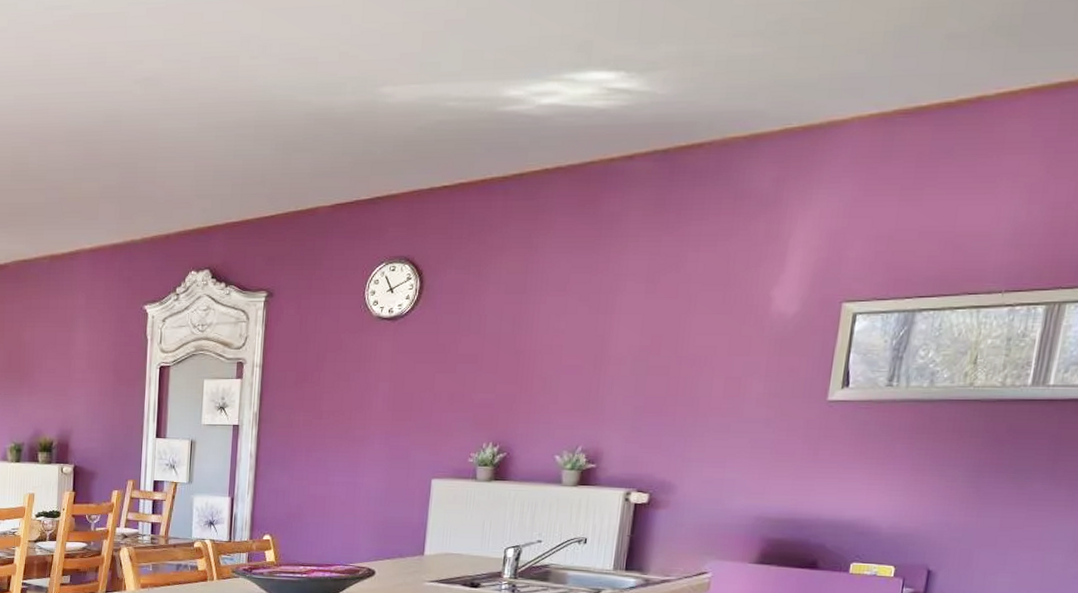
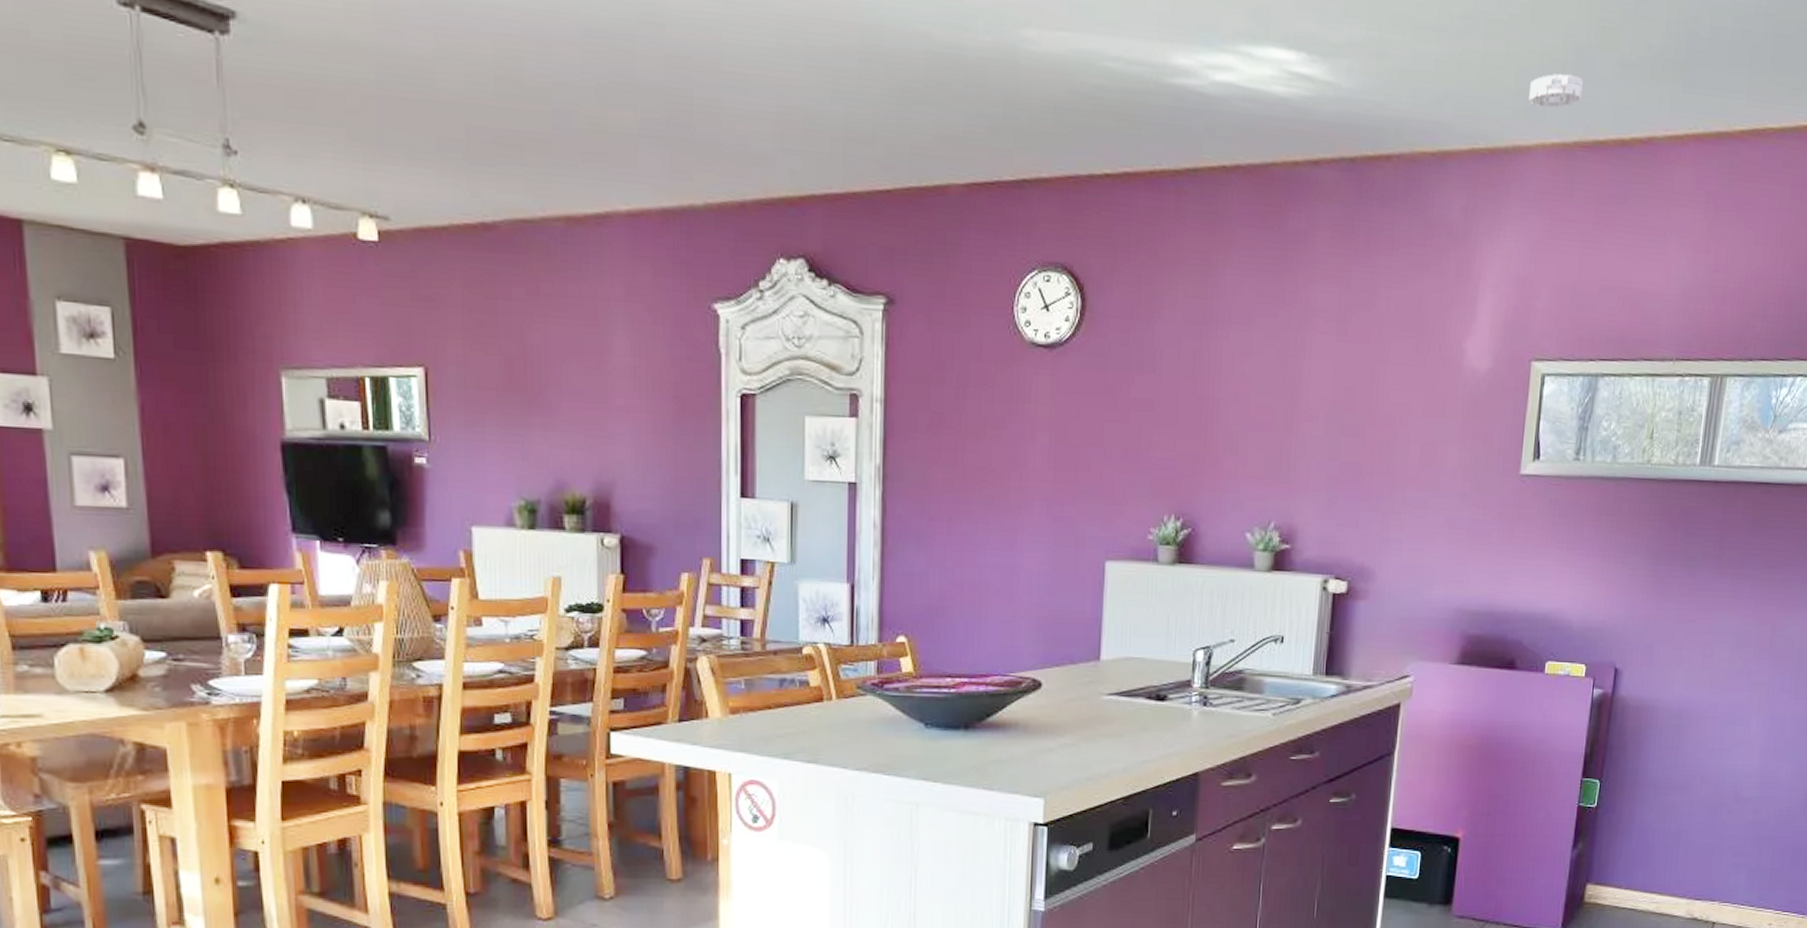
smoke detector: none [845,53,905,85] -> present [1528,73,1583,108]

